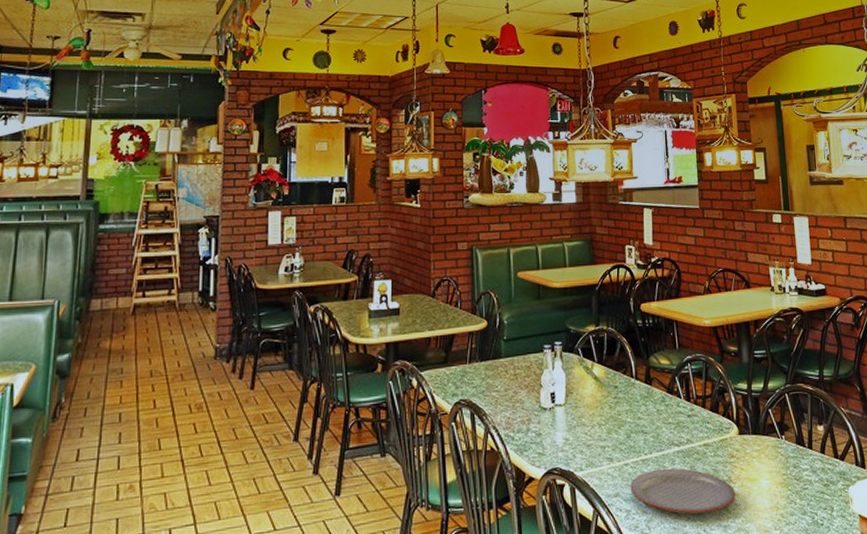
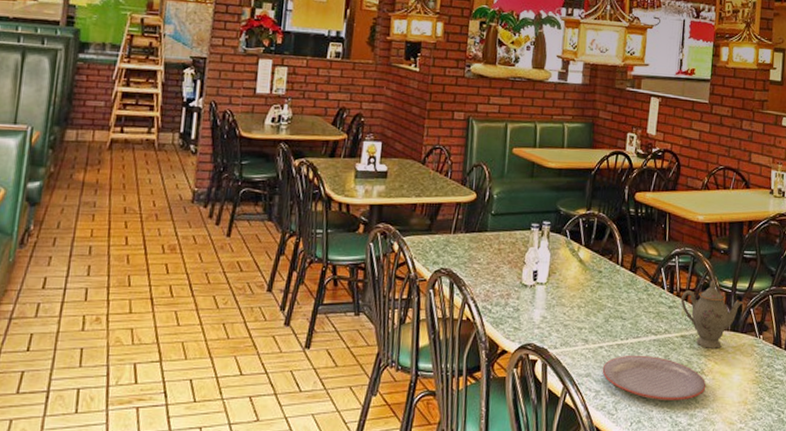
teapot: none [699,383,761,455] -> present [681,279,744,349]

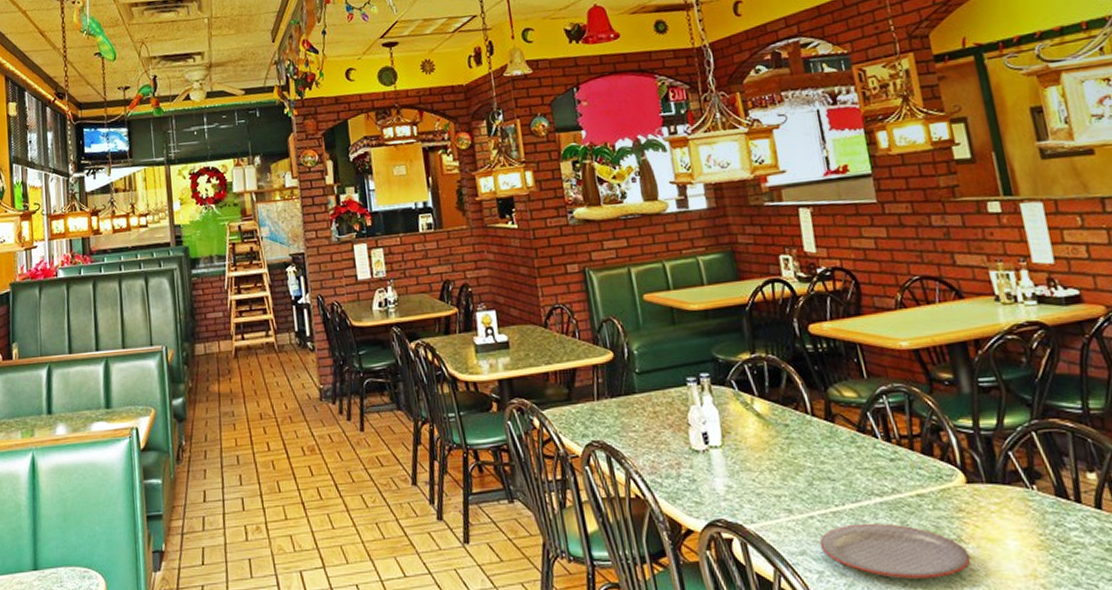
teapot: present [681,279,744,349] -> none [904,419,996,508]

